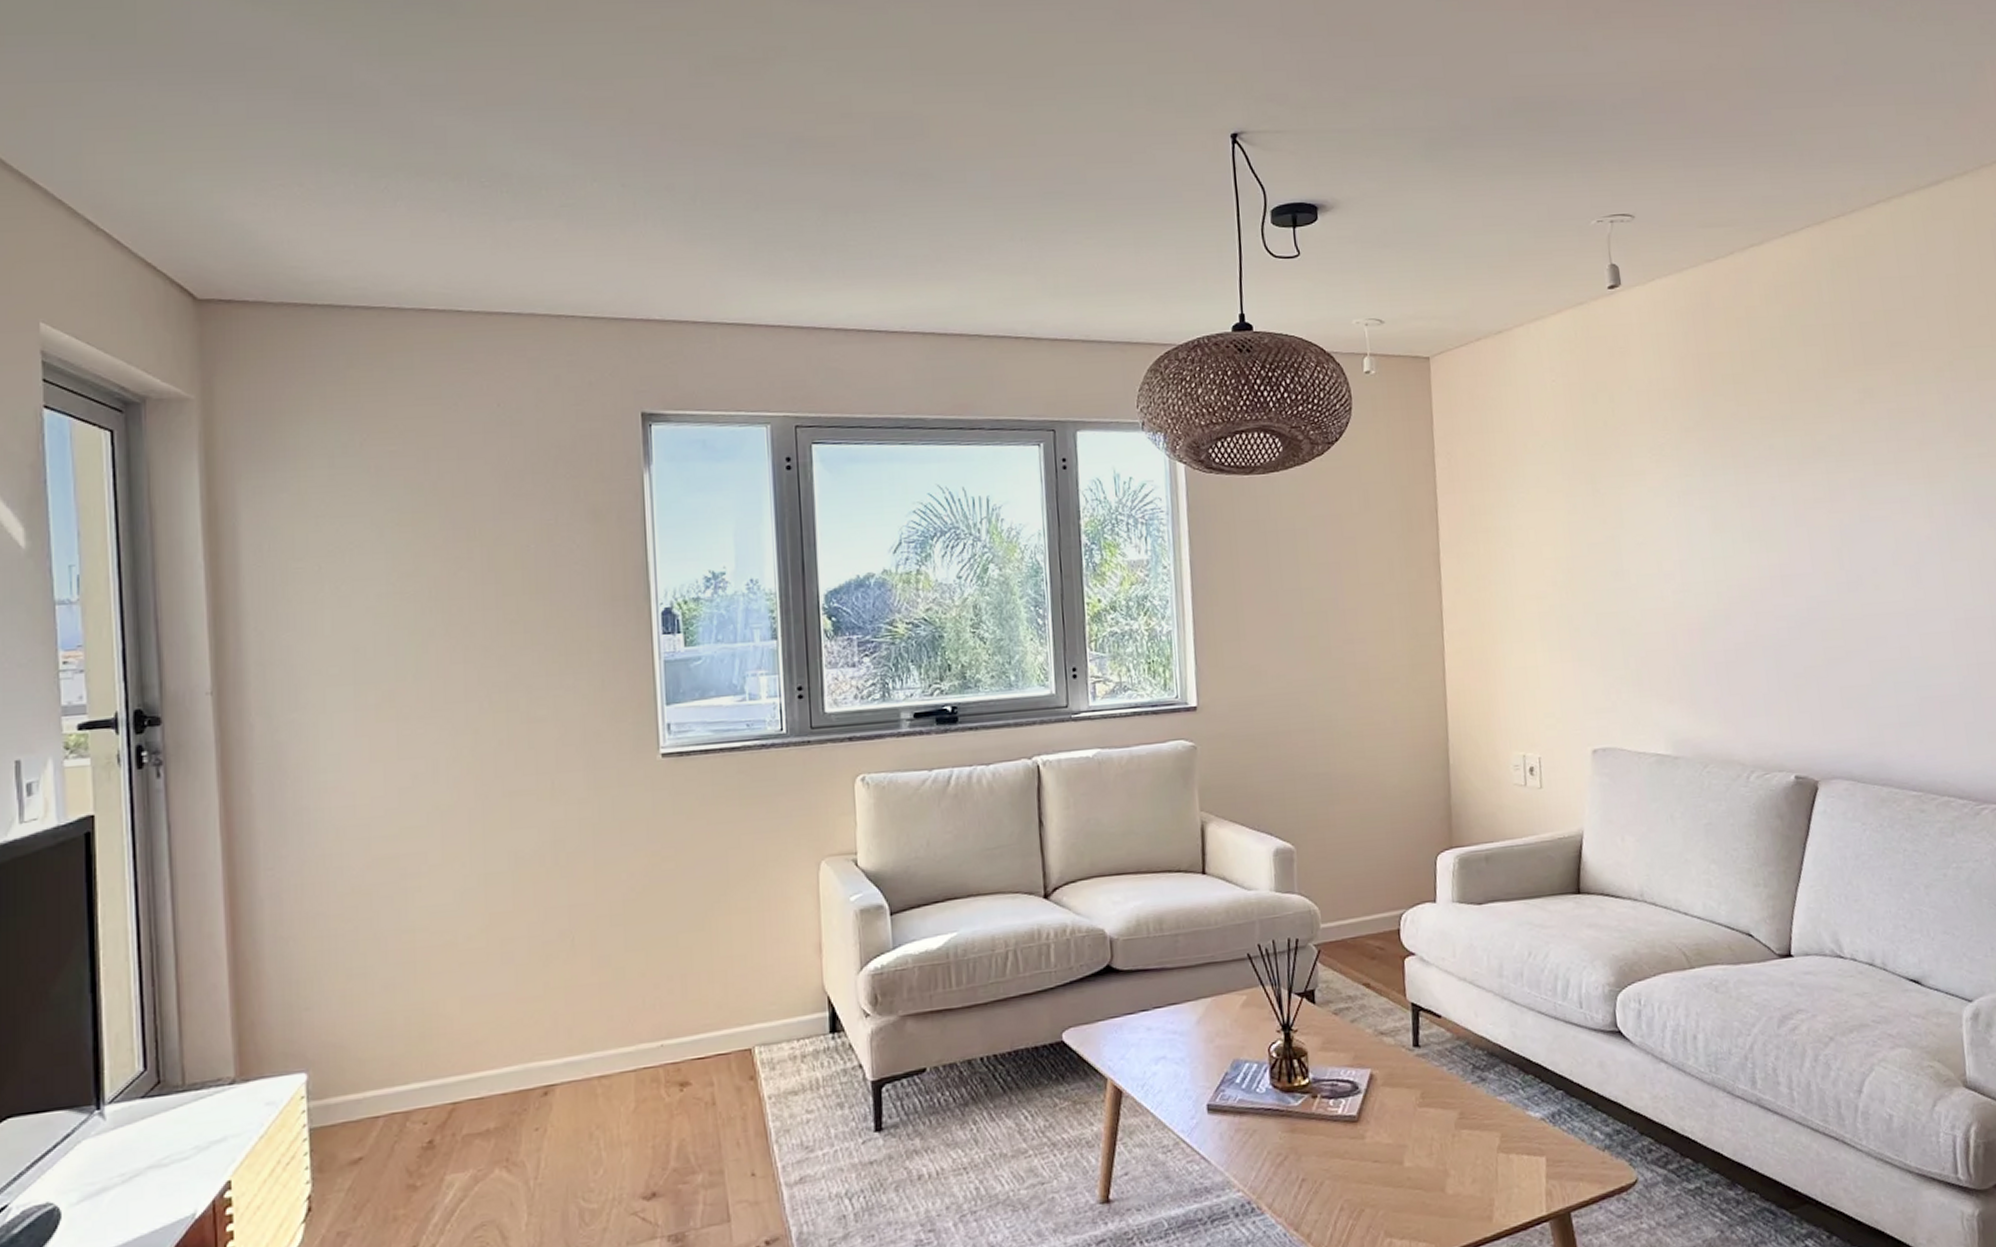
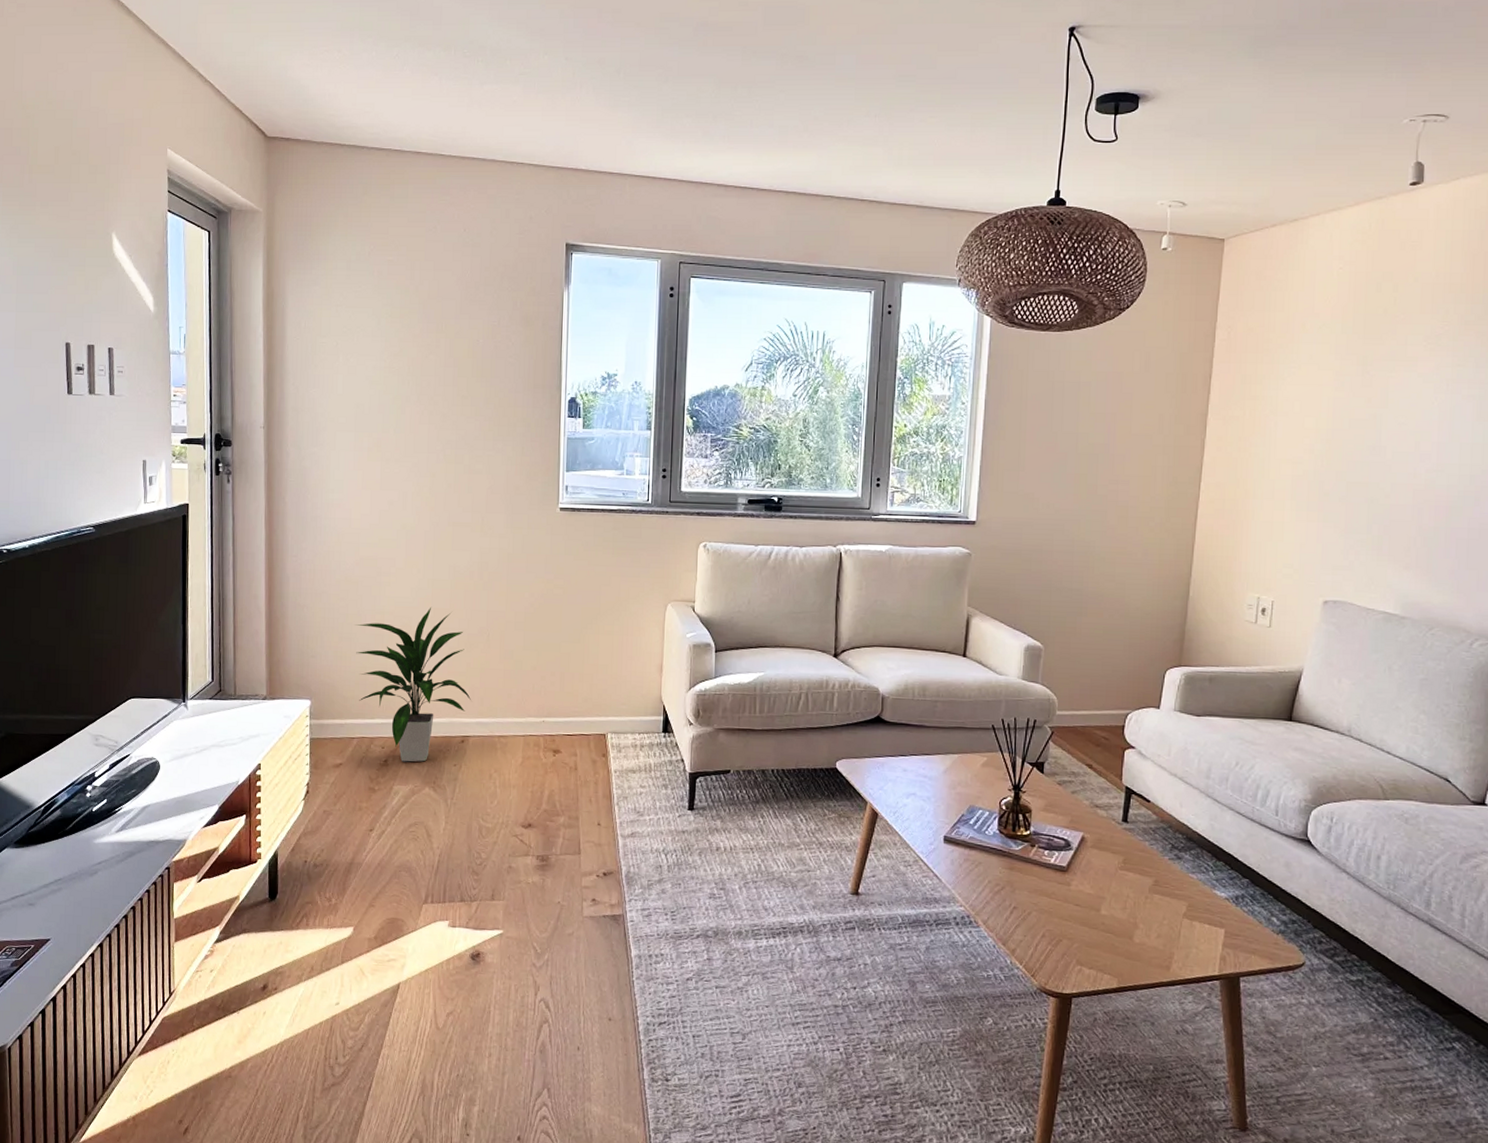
indoor plant: none [370,913,554,1139] -> present [355,607,471,762]

